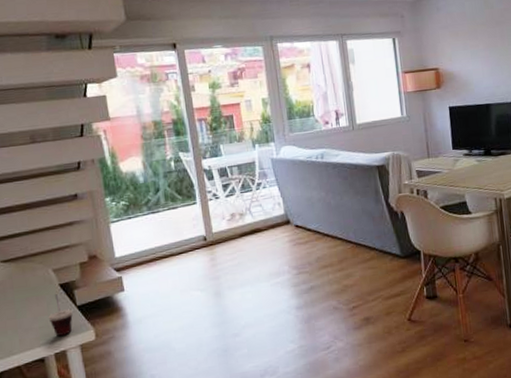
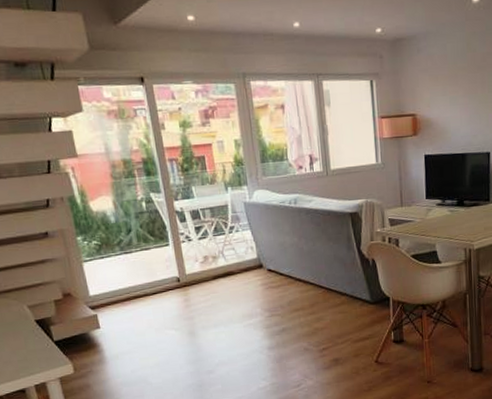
cup: present [48,294,73,336] -> none [26,329,51,369]

